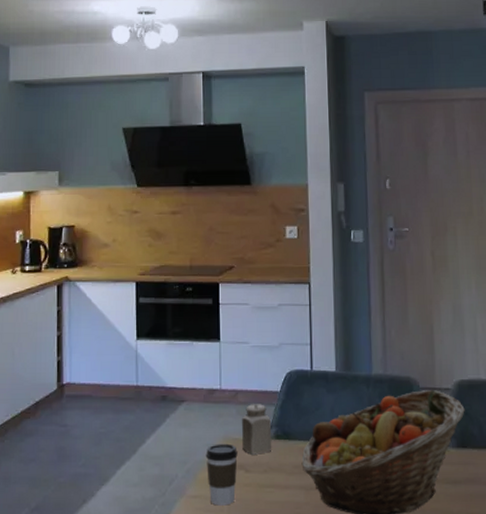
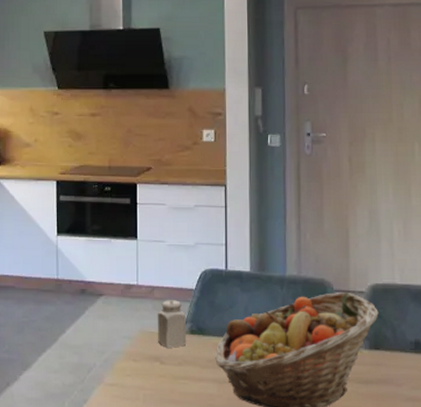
coffee cup: present [205,443,238,506] -> none [122,336,153,394]

